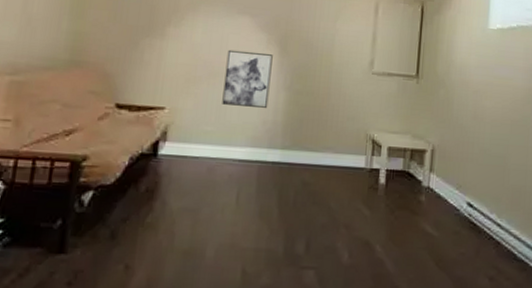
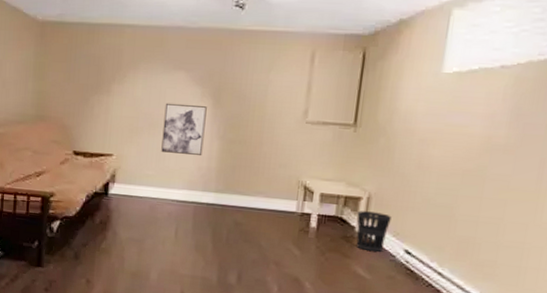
wastebasket: none [423,164,454,207] -> present [356,211,391,253]

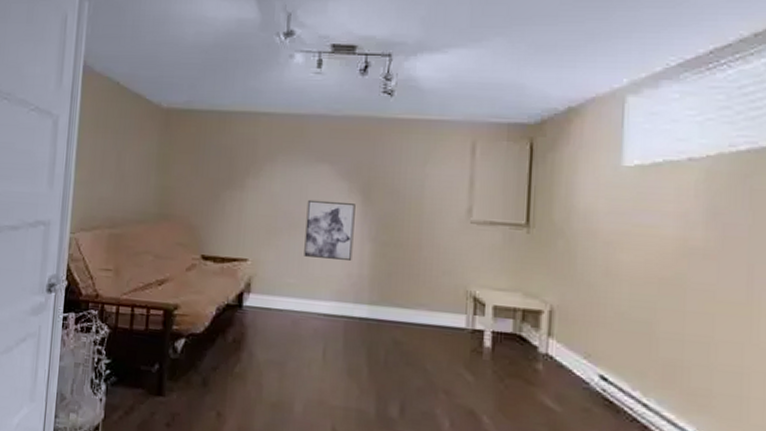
wastebasket: present [356,211,391,253] -> none [539,327,580,379]

